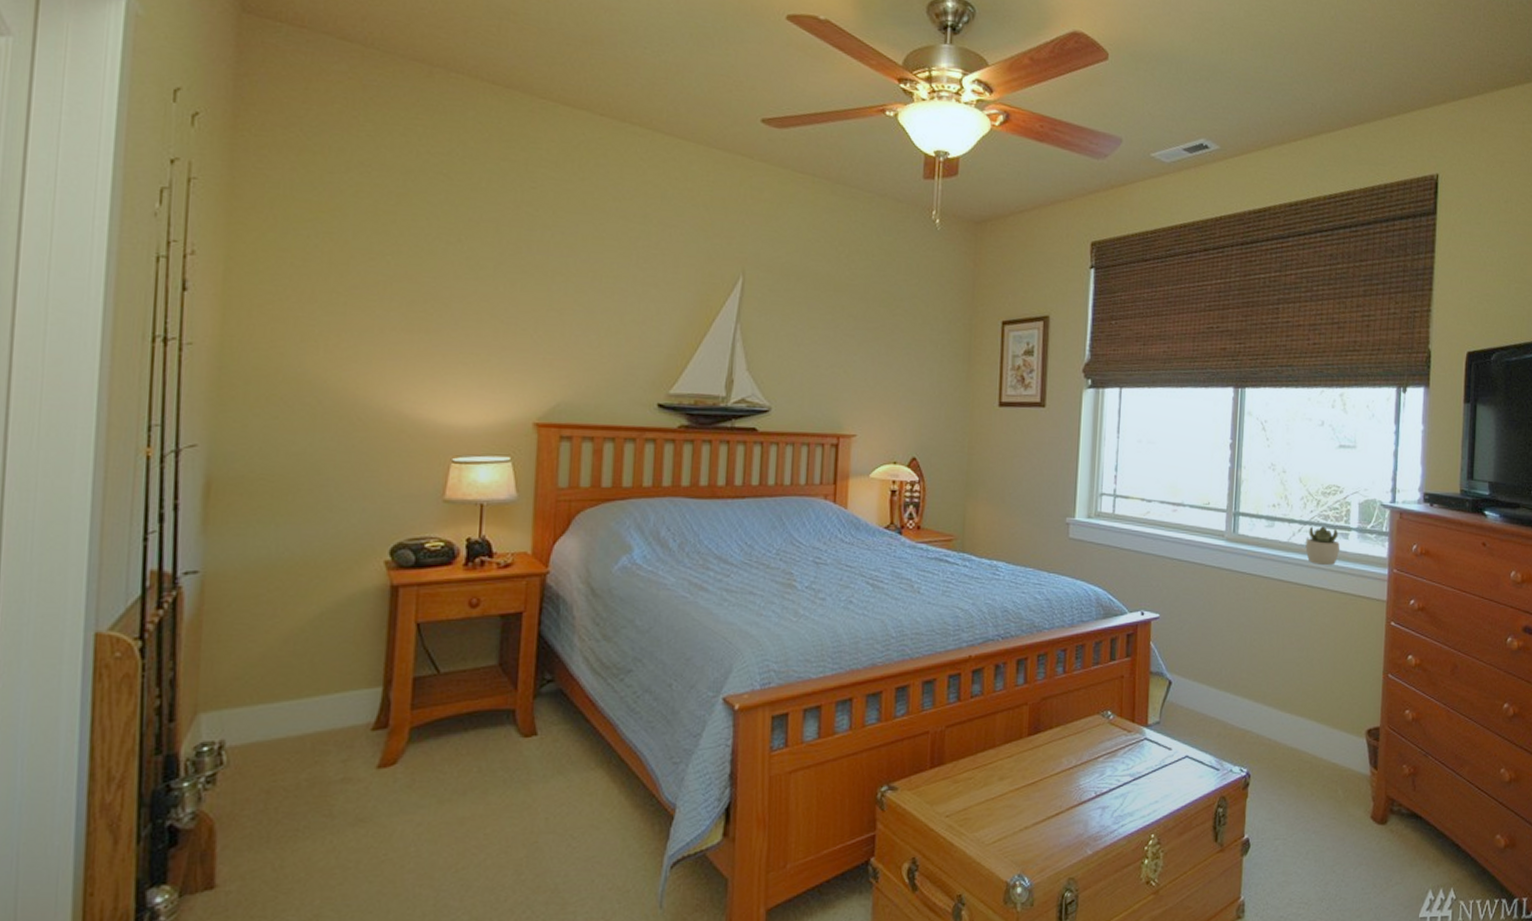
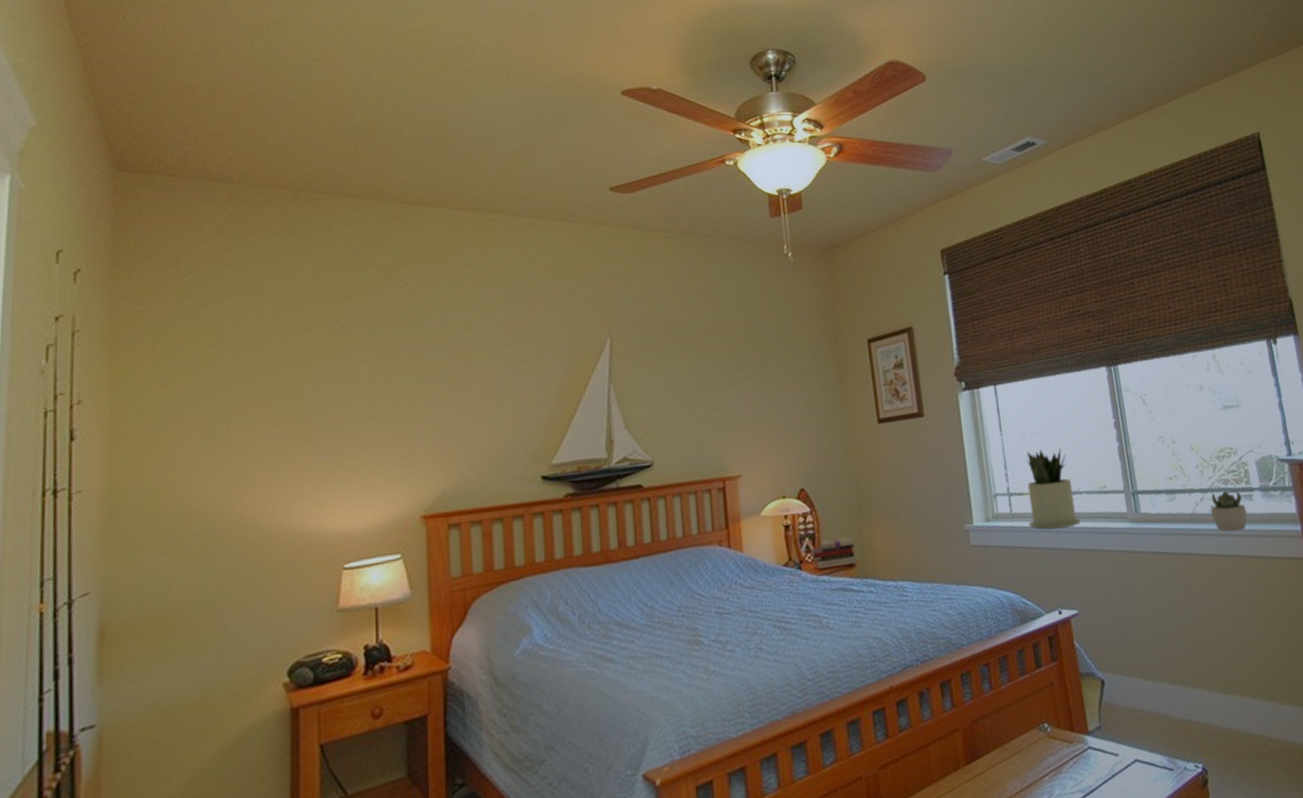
books: none [912,509,957,538] -> present [809,536,857,570]
planter: none [1128,457,1180,537] -> present [1025,447,1082,530]

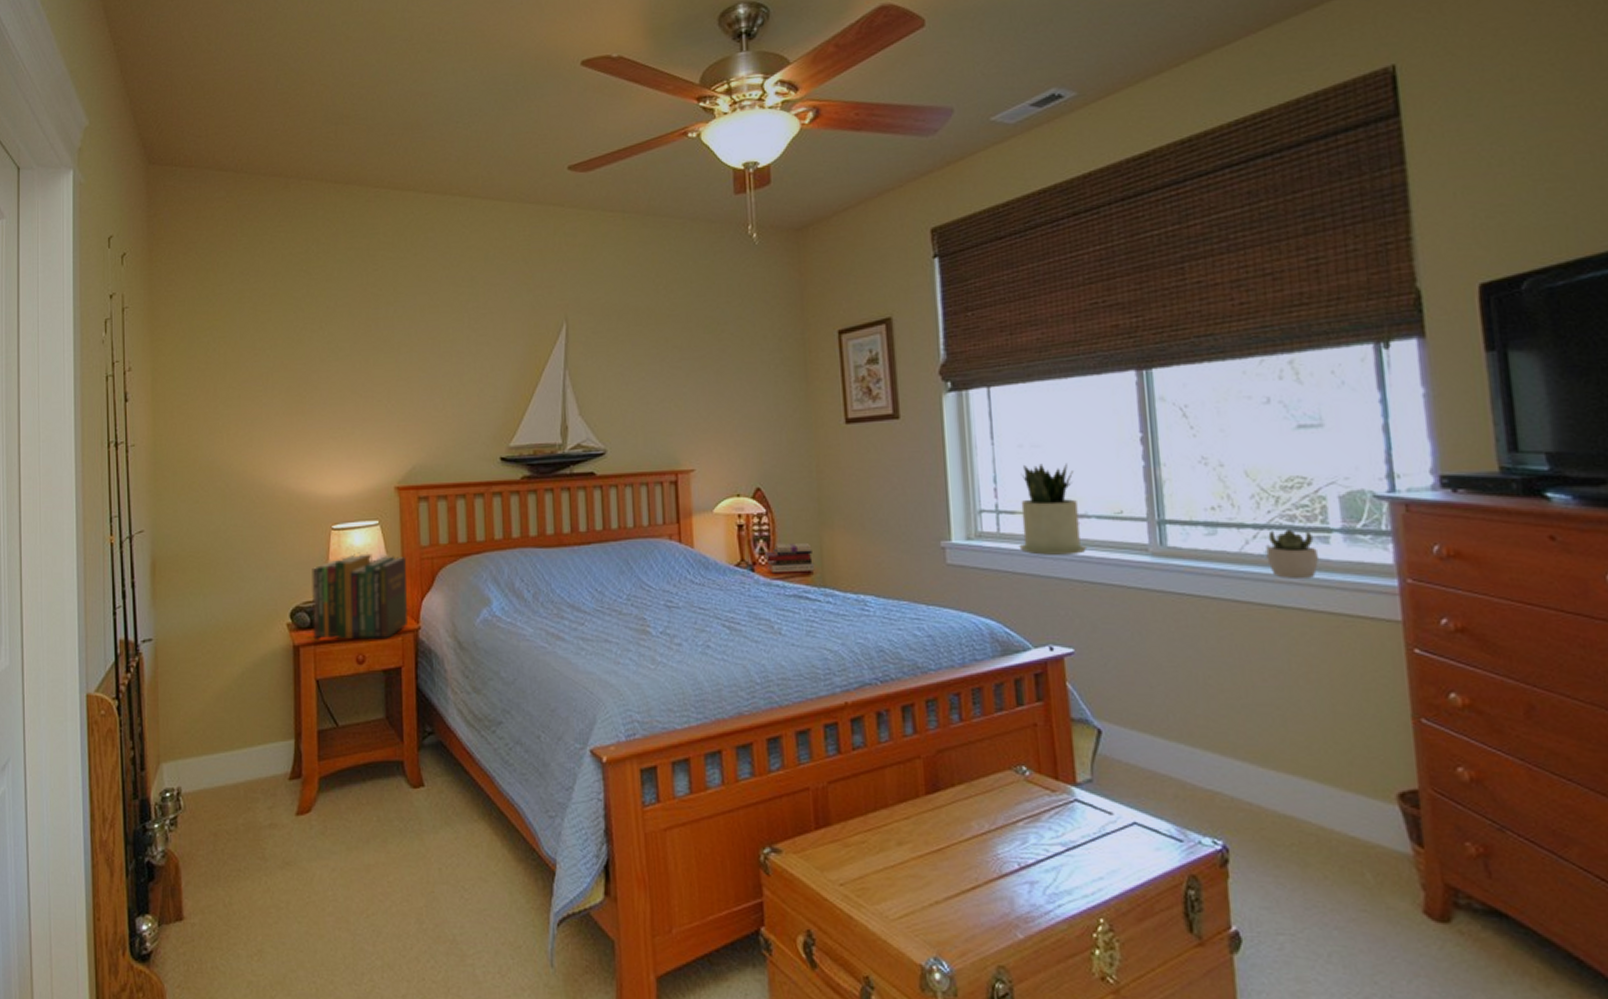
books: none [317,590,435,697] -> present [312,552,407,640]

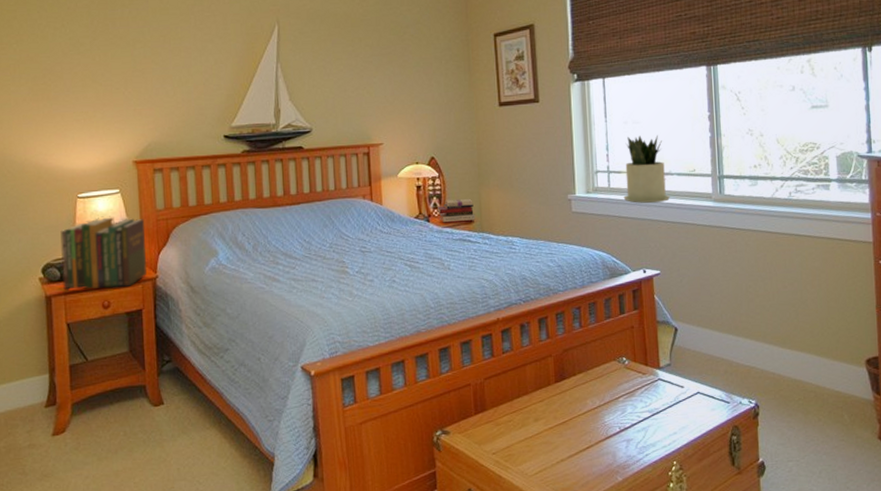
succulent plant: present [1266,529,1320,580] -> none [789,180,823,216]

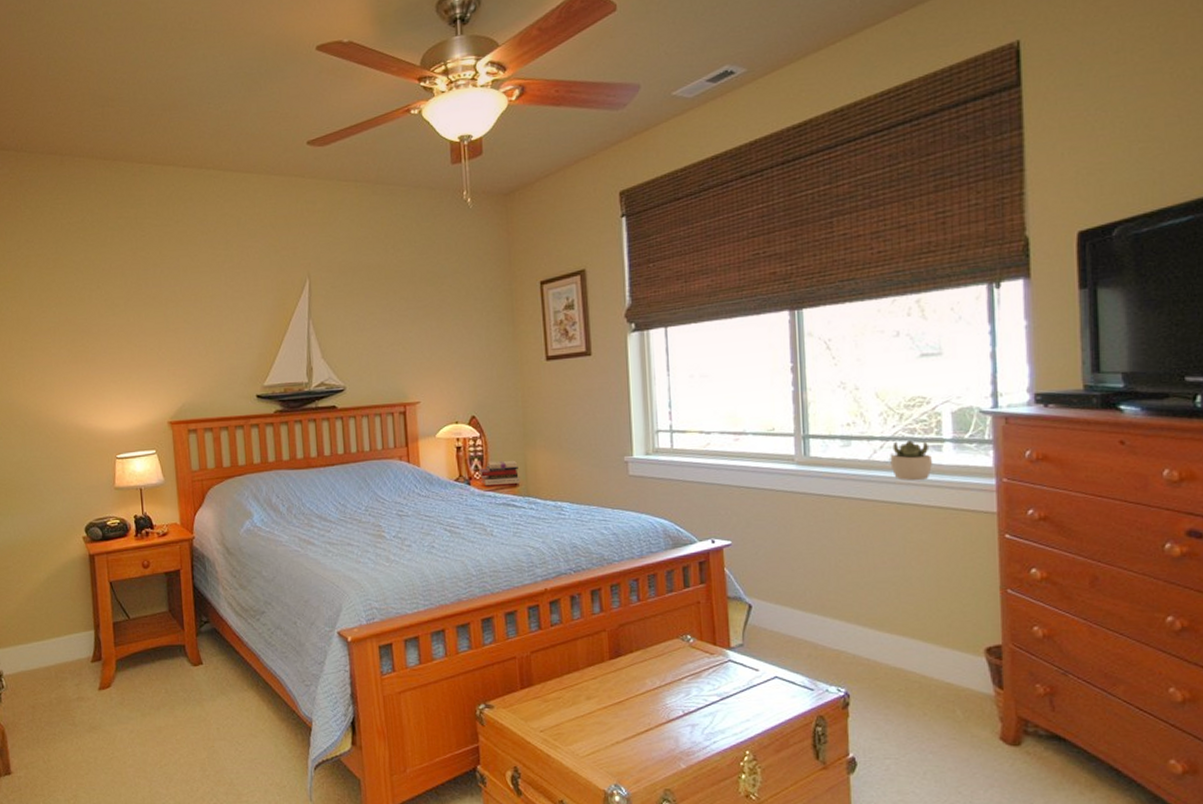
books: present [60,216,146,290] -> none [101,476,183,549]
planter: present [623,134,671,204] -> none [688,389,745,467]
succulent plant: none [789,180,823,216] -> present [890,440,933,481]

